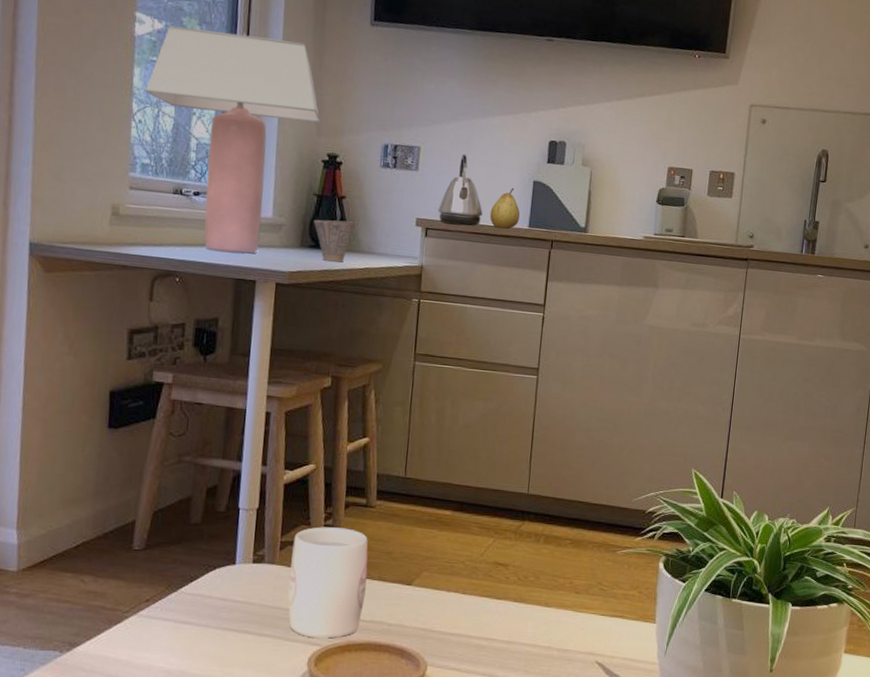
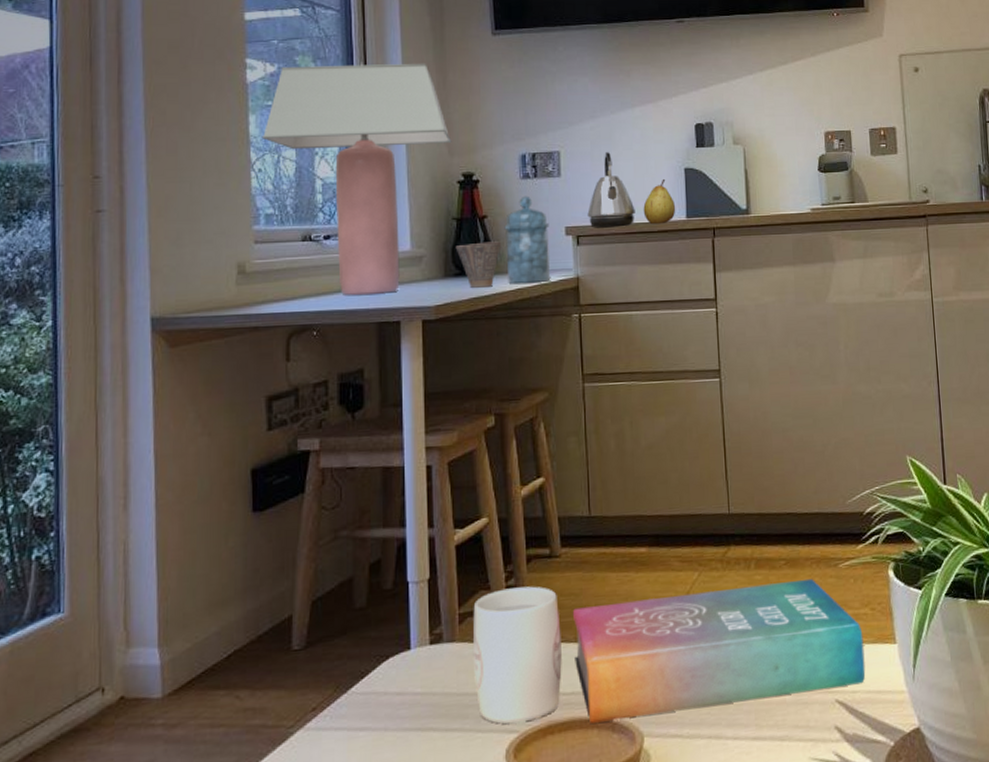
canister: none [358,183,402,266] -> present [504,196,550,283]
book: none [376,552,628,652] -> present [572,578,866,723]

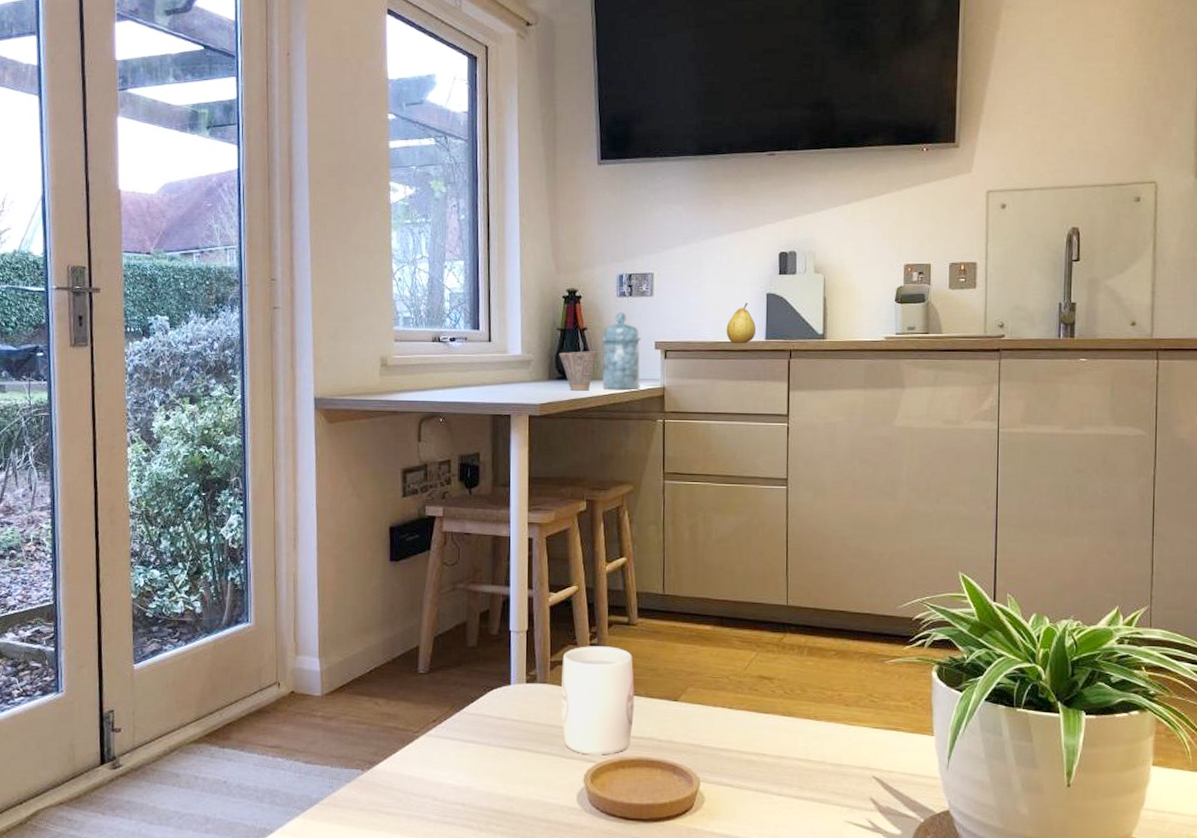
table lamp: present [261,62,452,295] -> none [401,187,559,390]
book: present [572,578,866,723] -> none [644,669,903,766]
kettle: present [587,151,635,228] -> none [675,274,719,345]

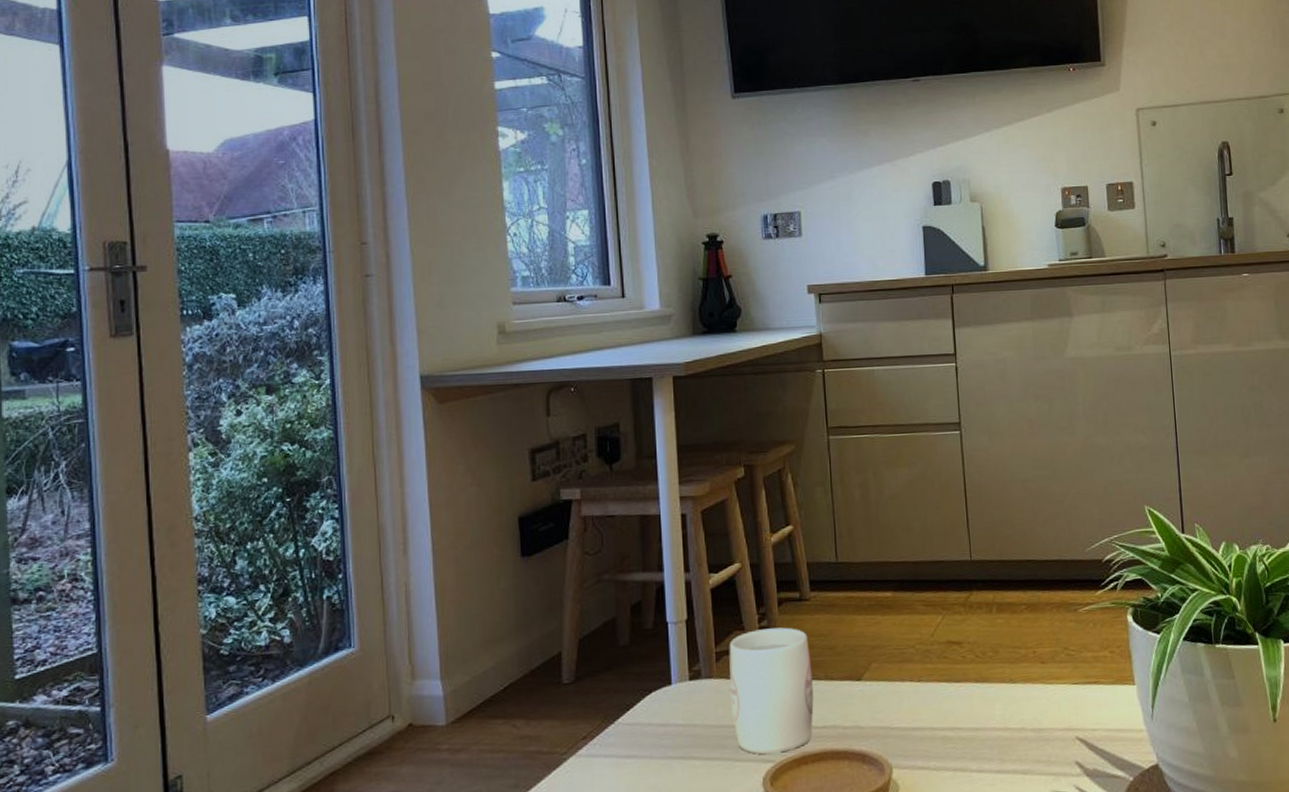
cup: present [559,351,599,391] -> none [702,300,746,345]
canister: present [601,312,641,389] -> none [748,255,794,341]
fruit: present [726,302,756,344] -> none [883,236,915,282]

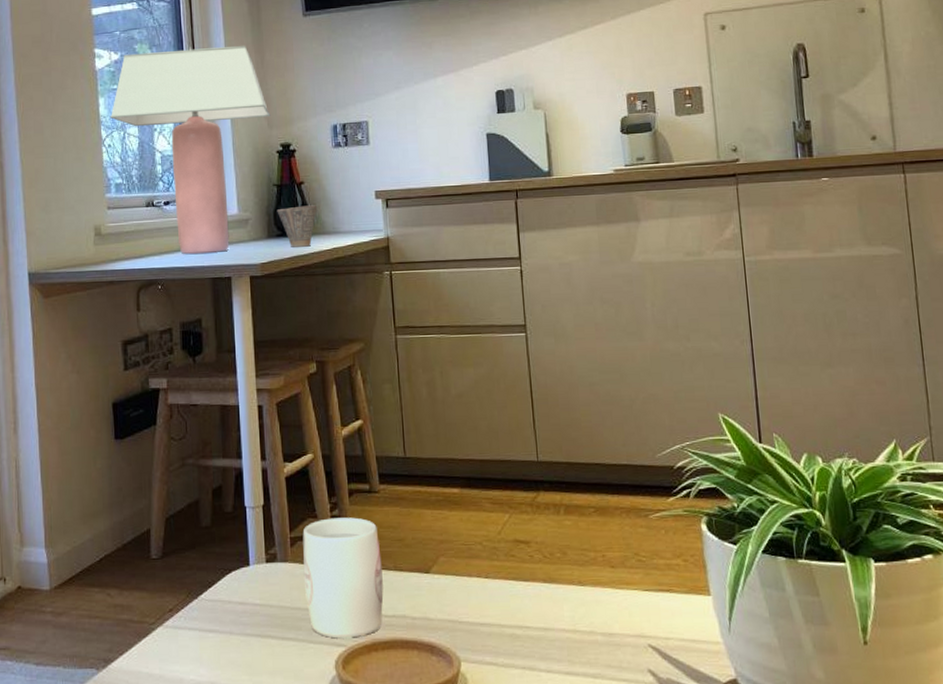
table lamp: none [515,127,696,353] -> present [109,45,271,254]
cup: none [702,300,746,345] -> present [277,205,318,247]

